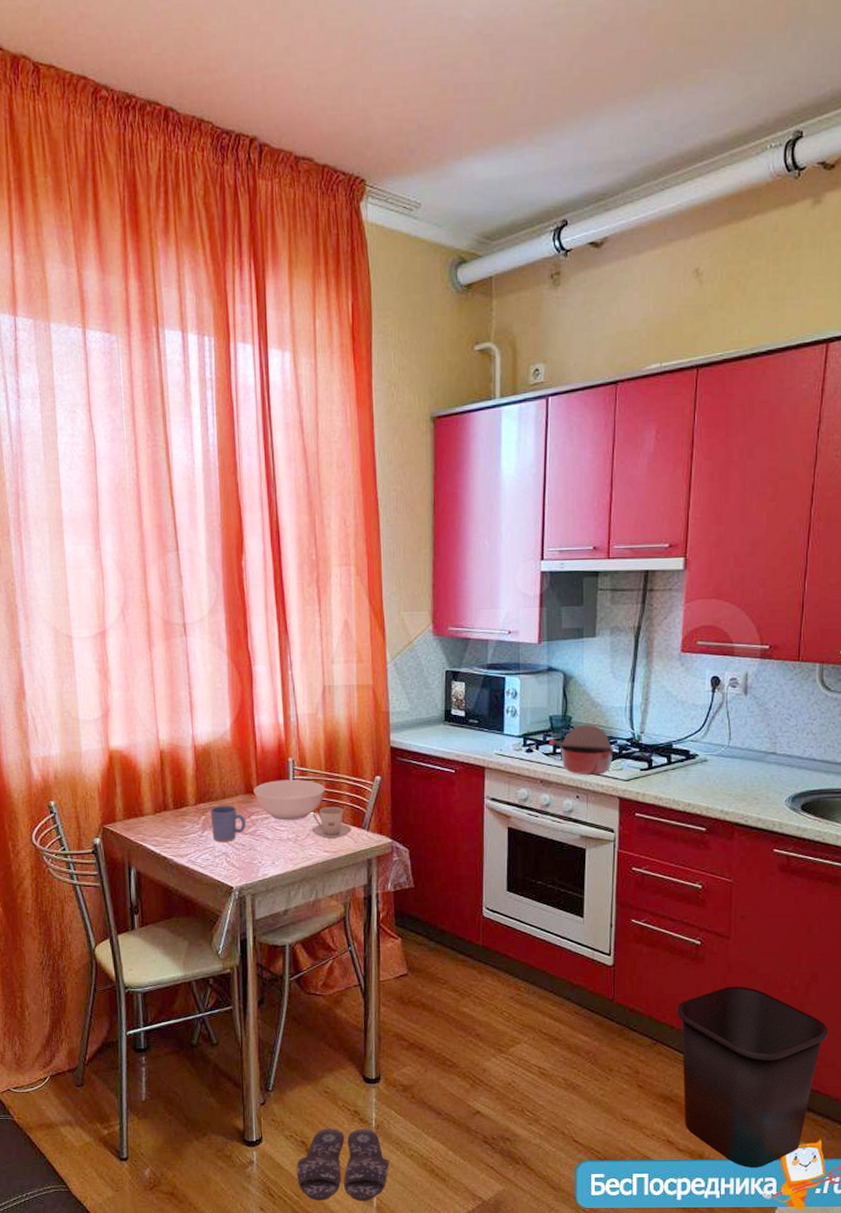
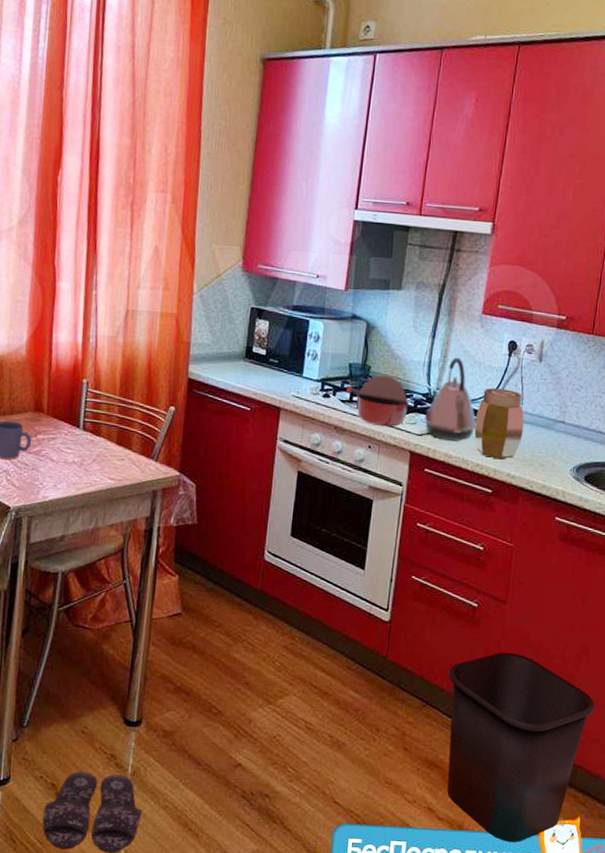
bowl: present [254,779,325,821] -> none [43,400,117,444]
teacup: present [311,807,352,838] -> none [98,433,140,466]
kettle: none [630,699,685,783] -> present [424,357,477,441]
jar: none [683,726,733,797] -> present [474,388,524,460]

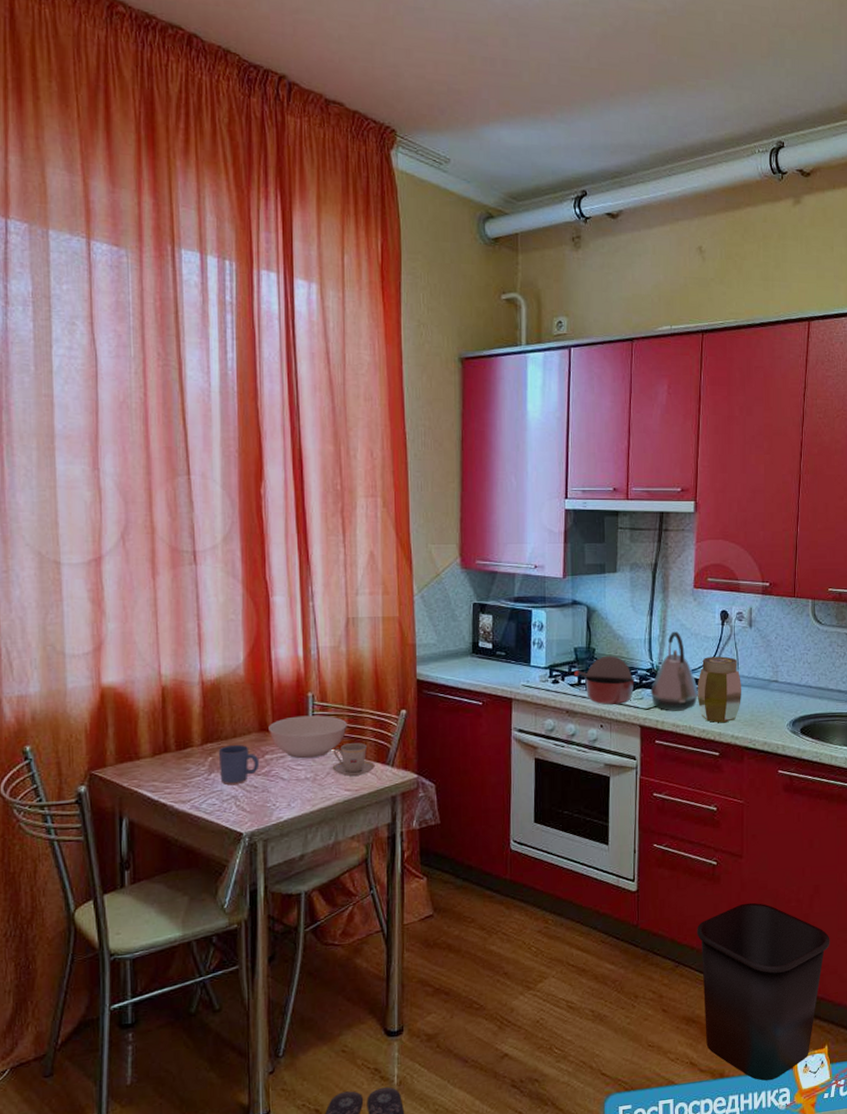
bowl: none [43,400,117,444] -> present [268,715,347,759]
teacup: none [98,433,140,466] -> present [332,743,375,776]

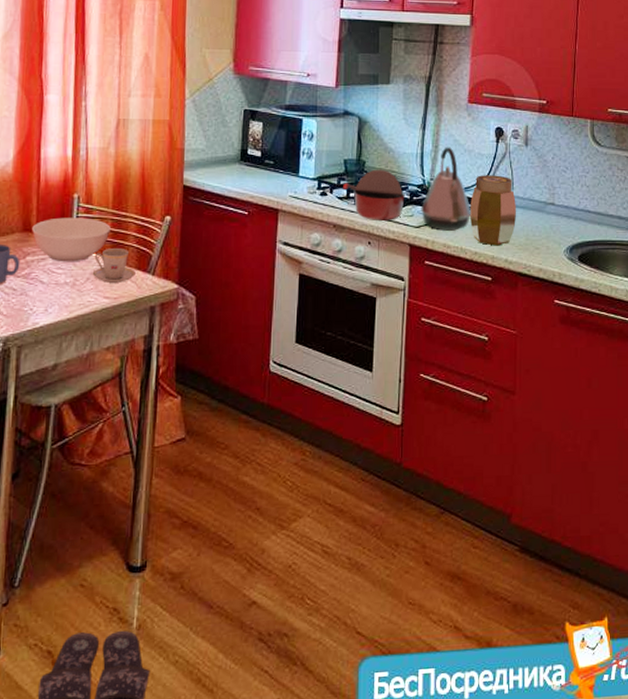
waste bin: present [697,902,830,1081] -> none [465,445,610,654]

